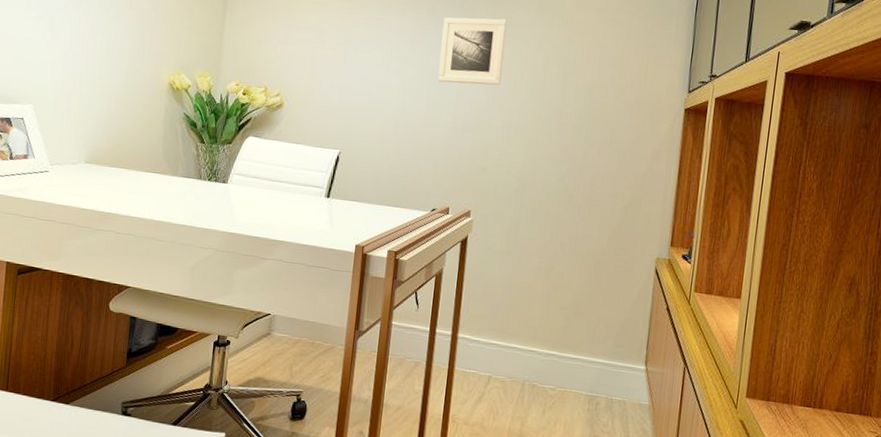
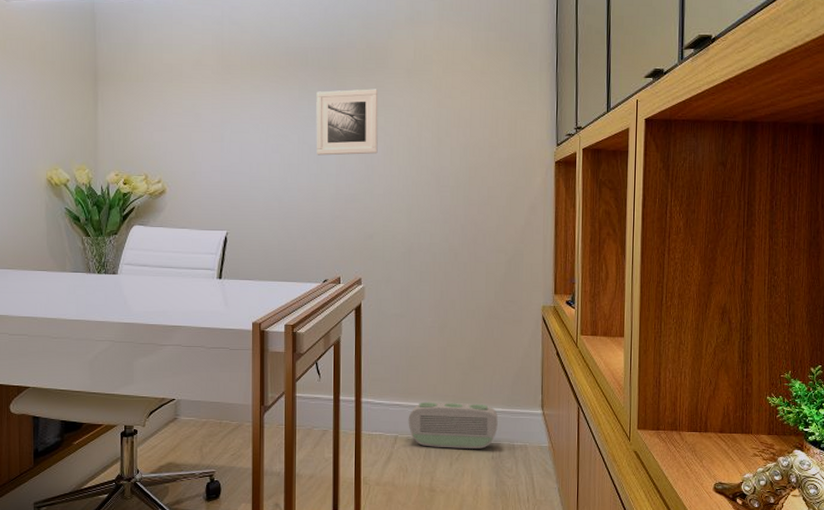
air purifier: none [503,344,598,399] -> present [408,402,498,449]

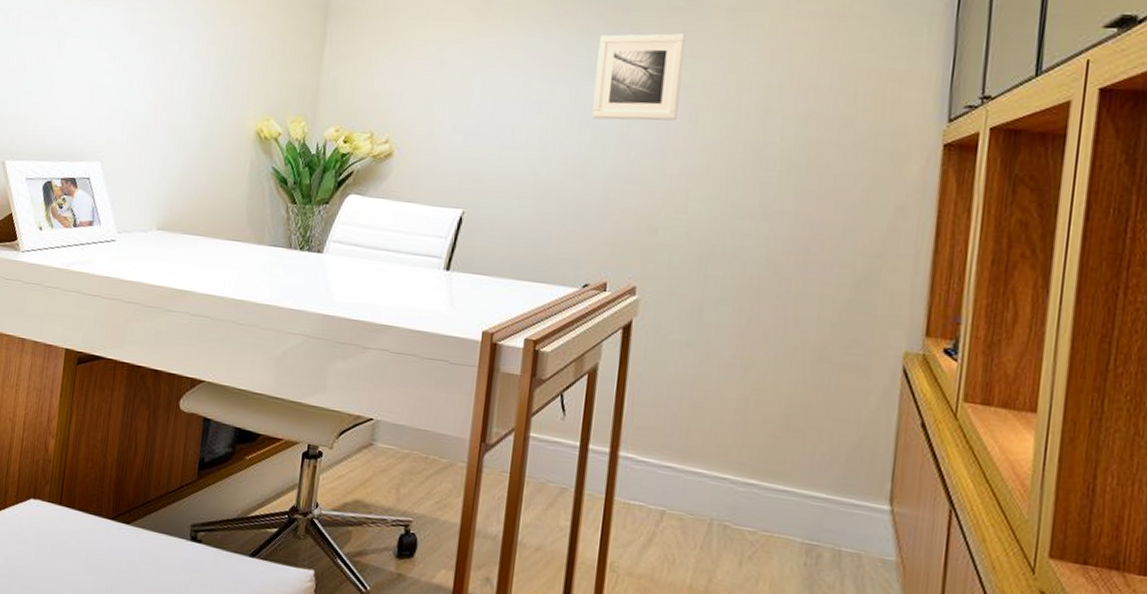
air purifier: present [408,402,498,449] -> none [682,468,820,549]

